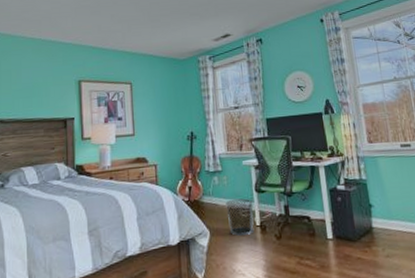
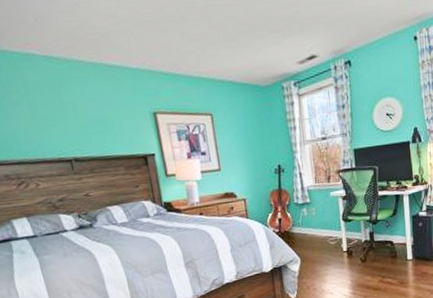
waste bin: present [226,198,255,236] -> none [314,227,342,261]

